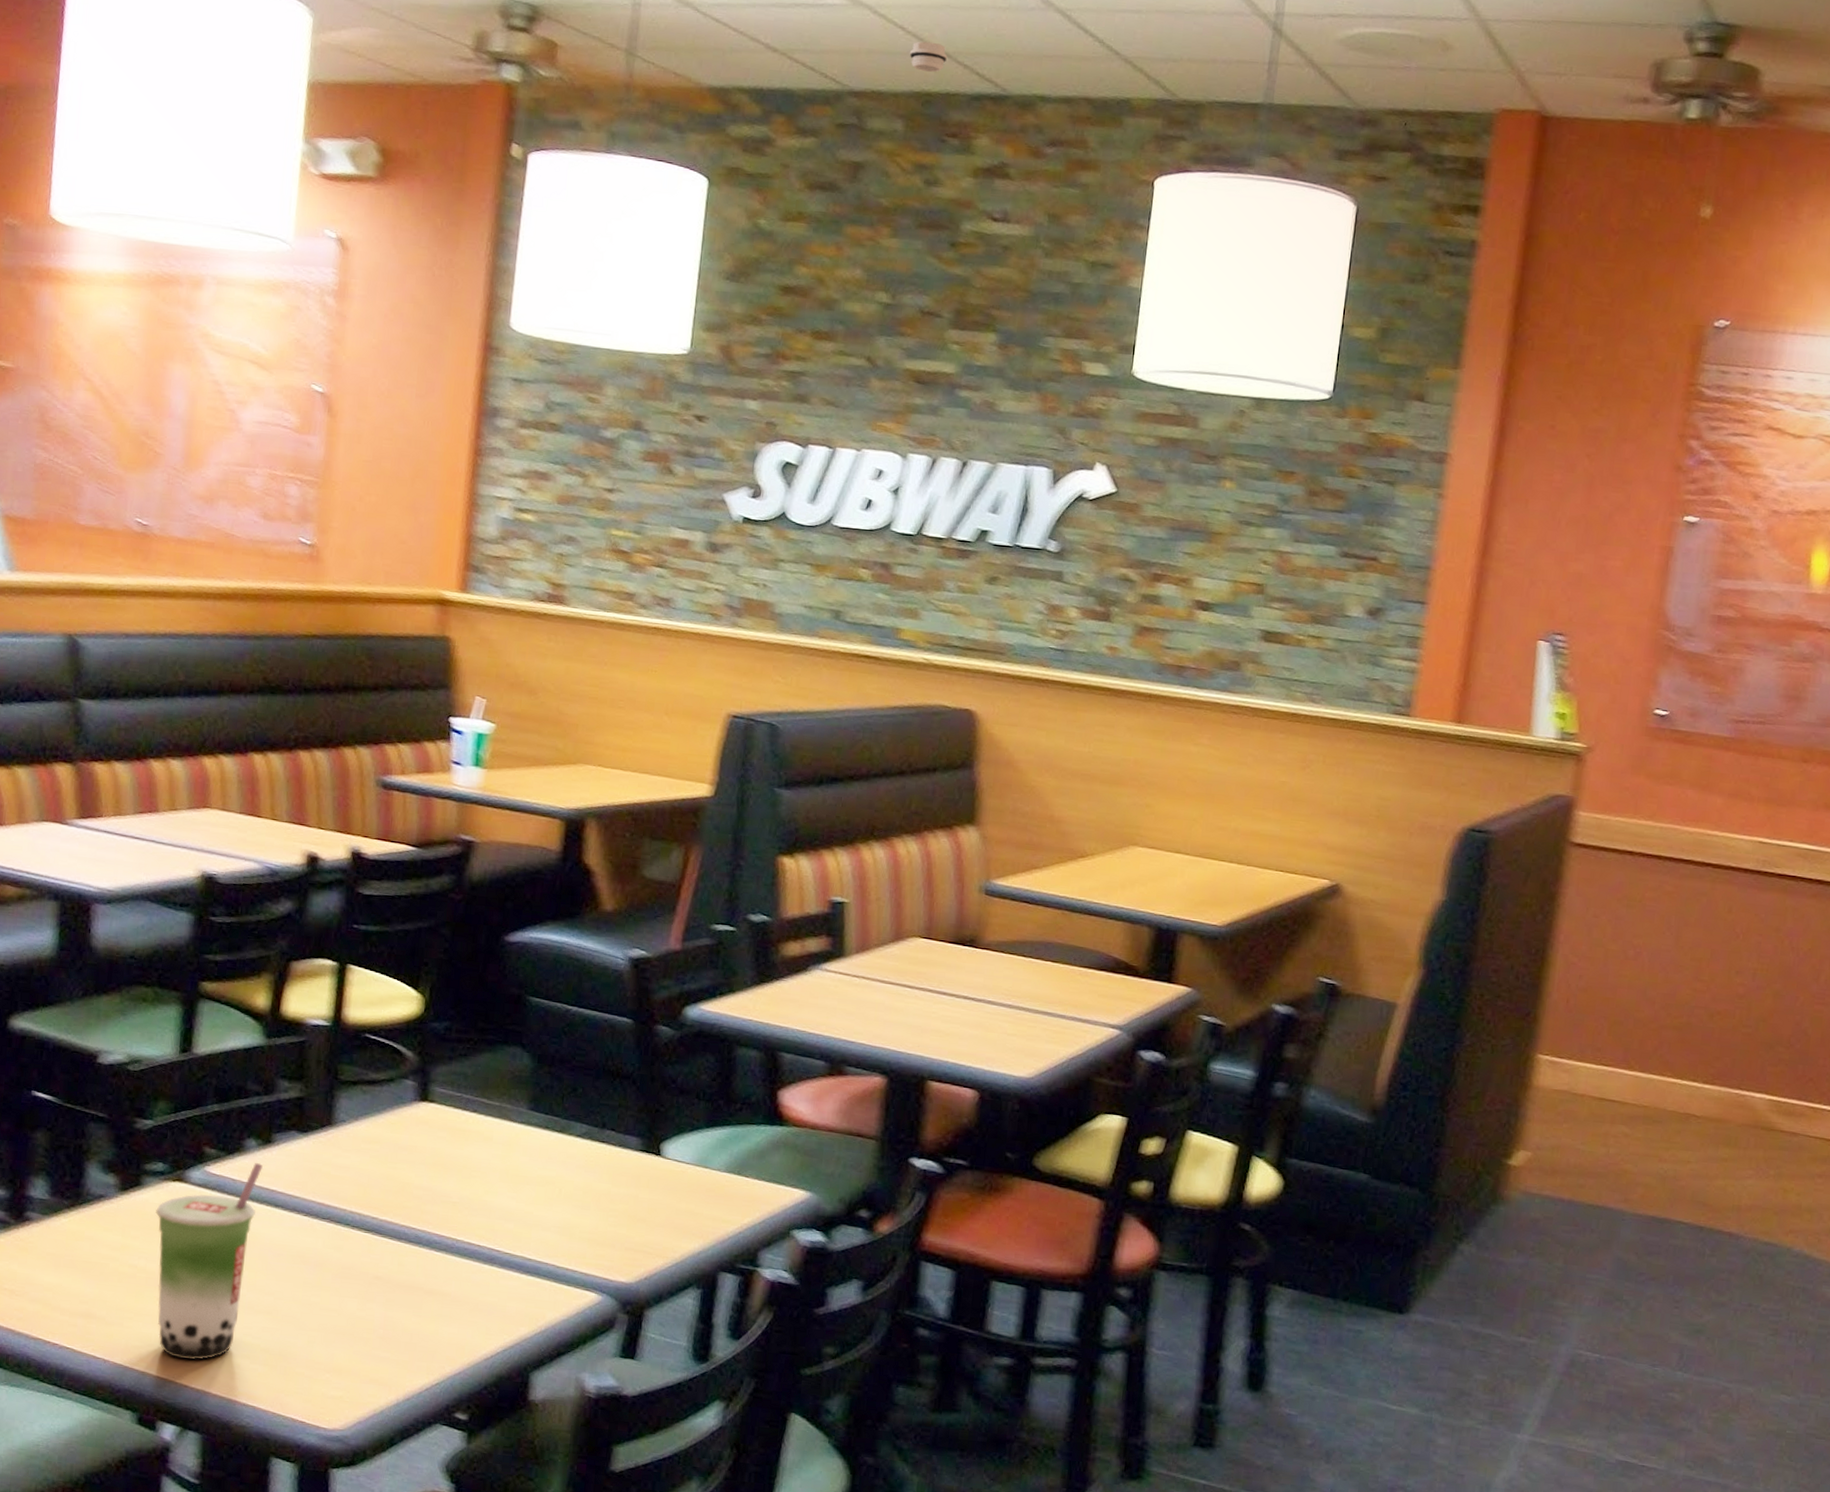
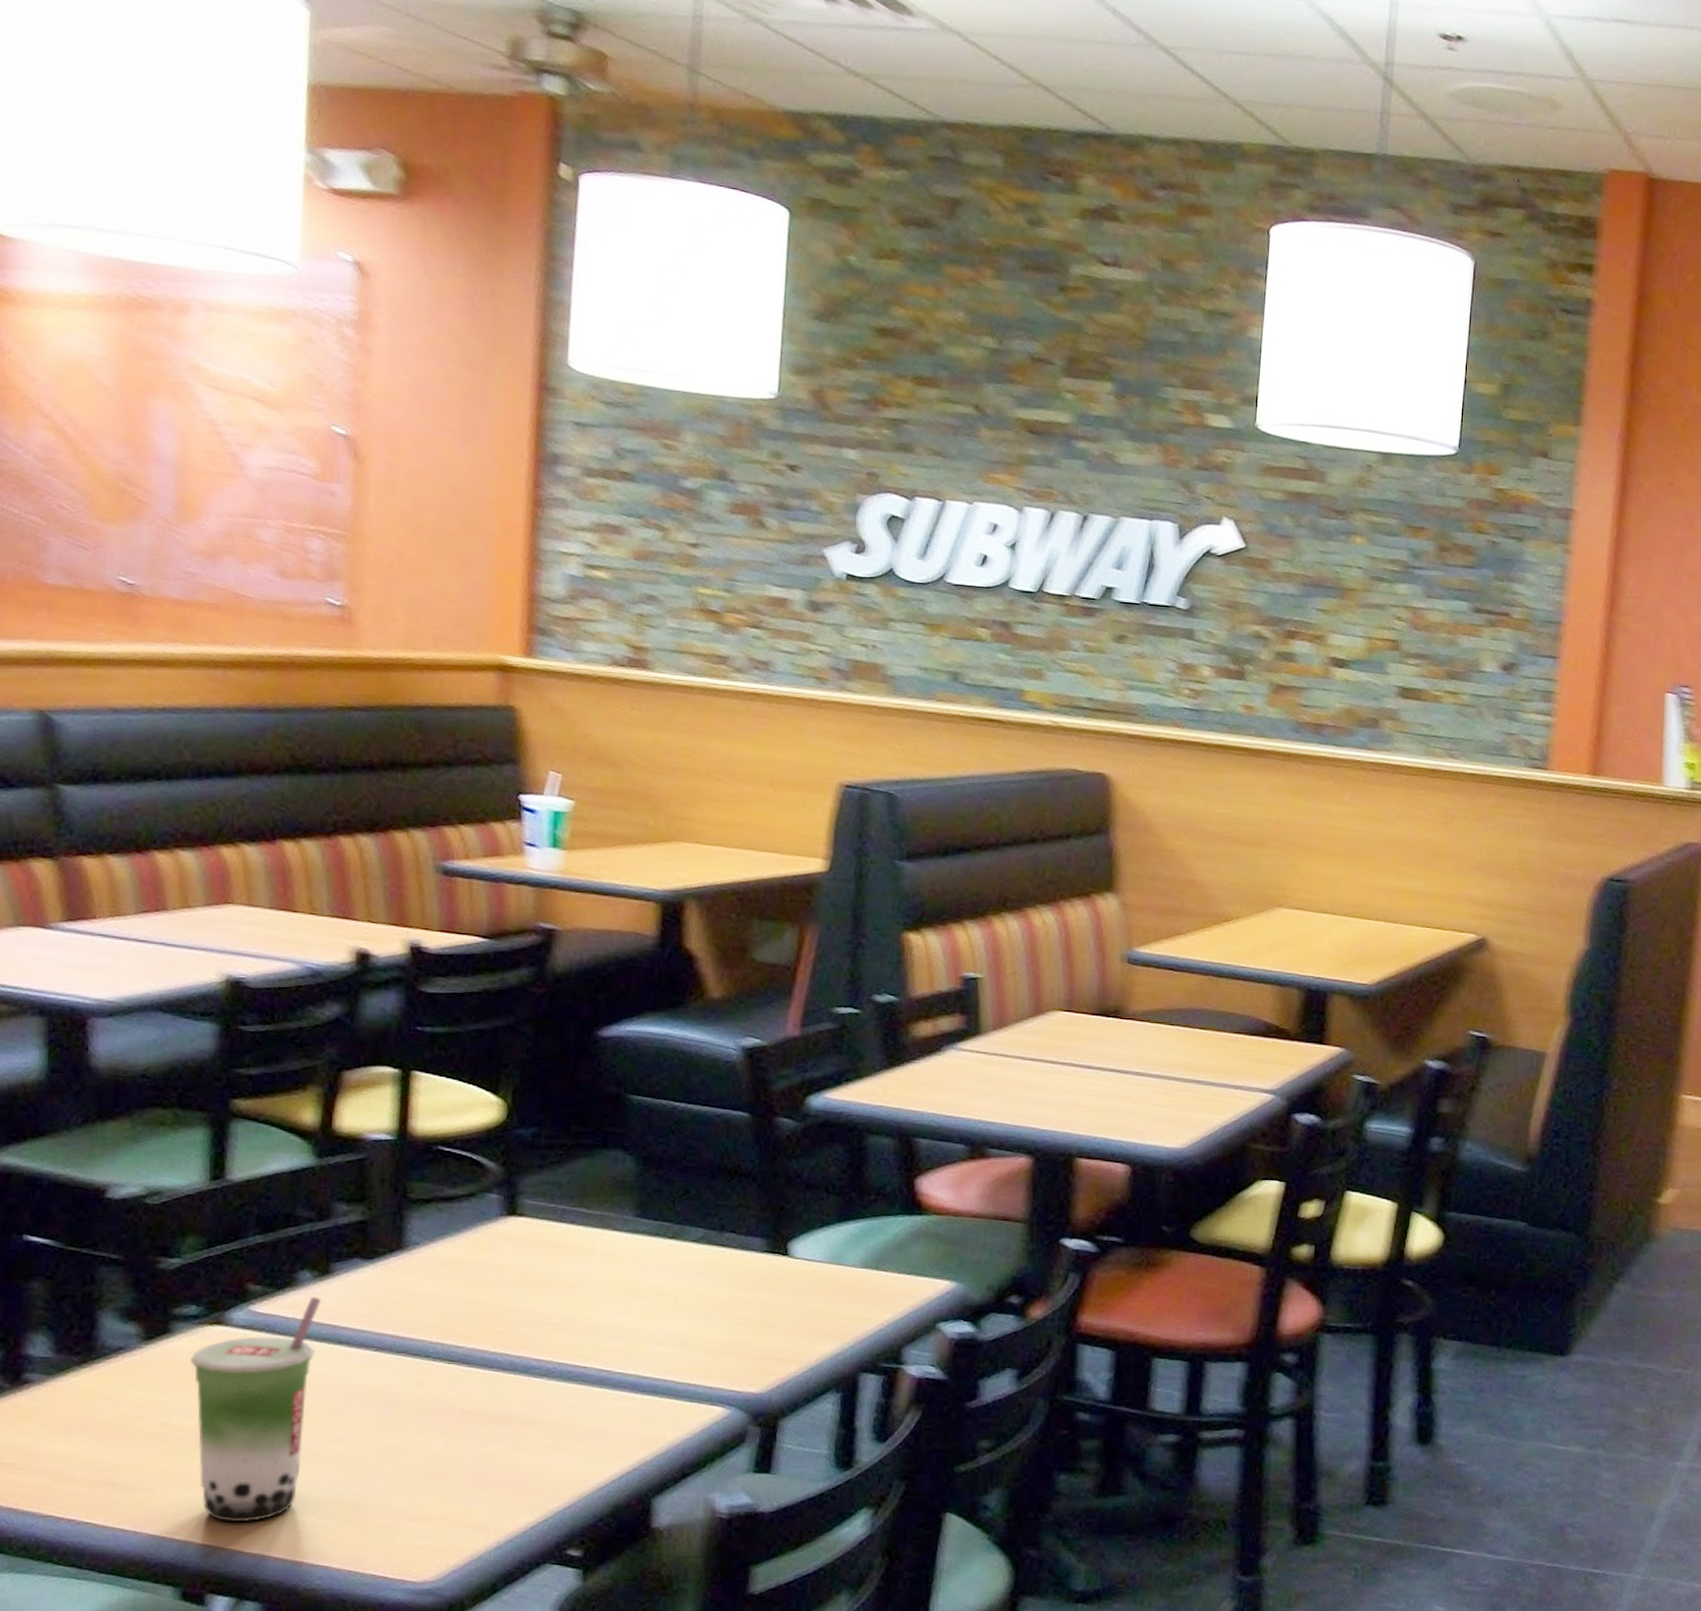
smoke detector: present [909,41,948,73] -> none [1005,72,1047,107]

